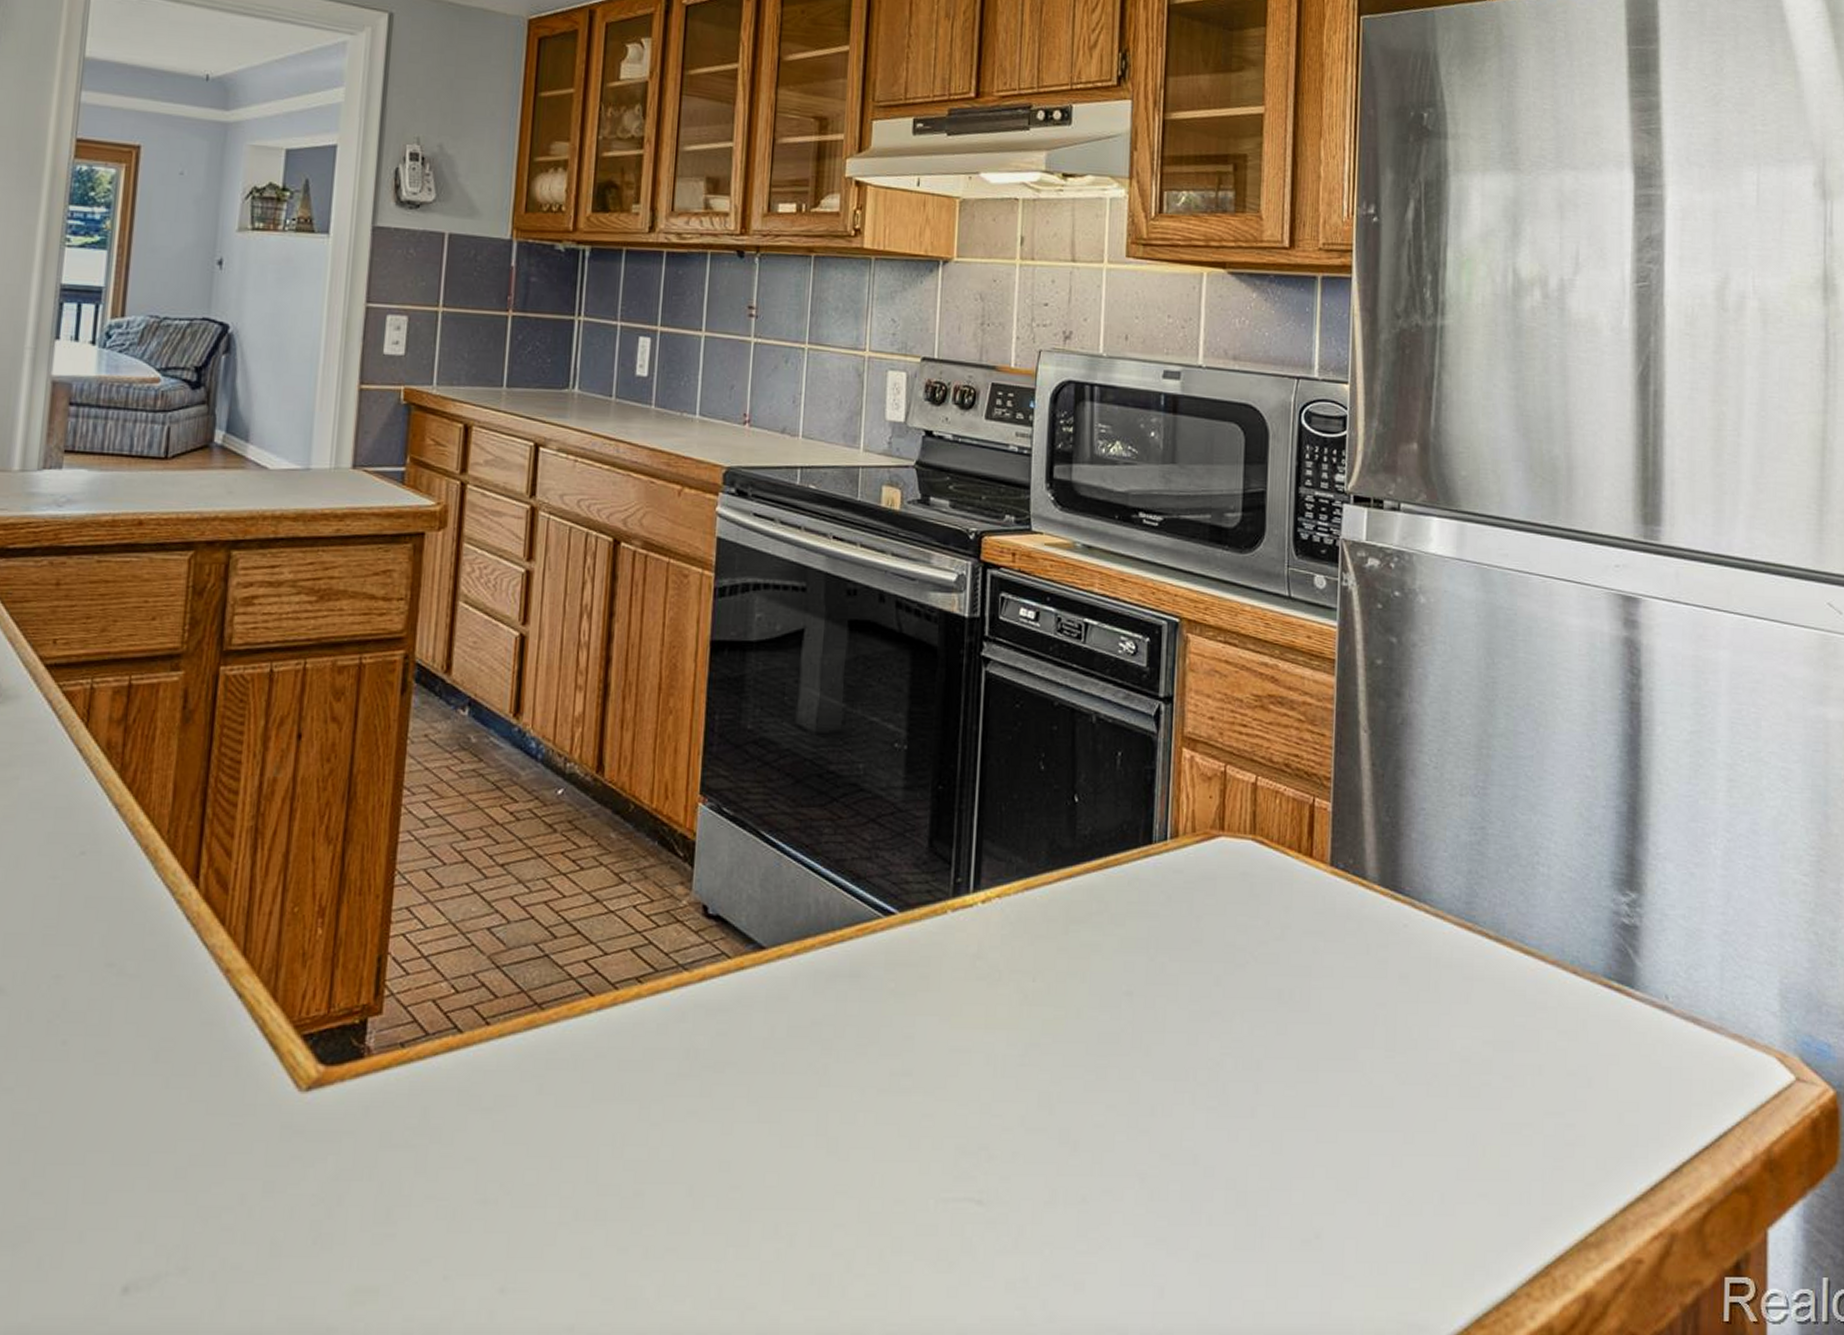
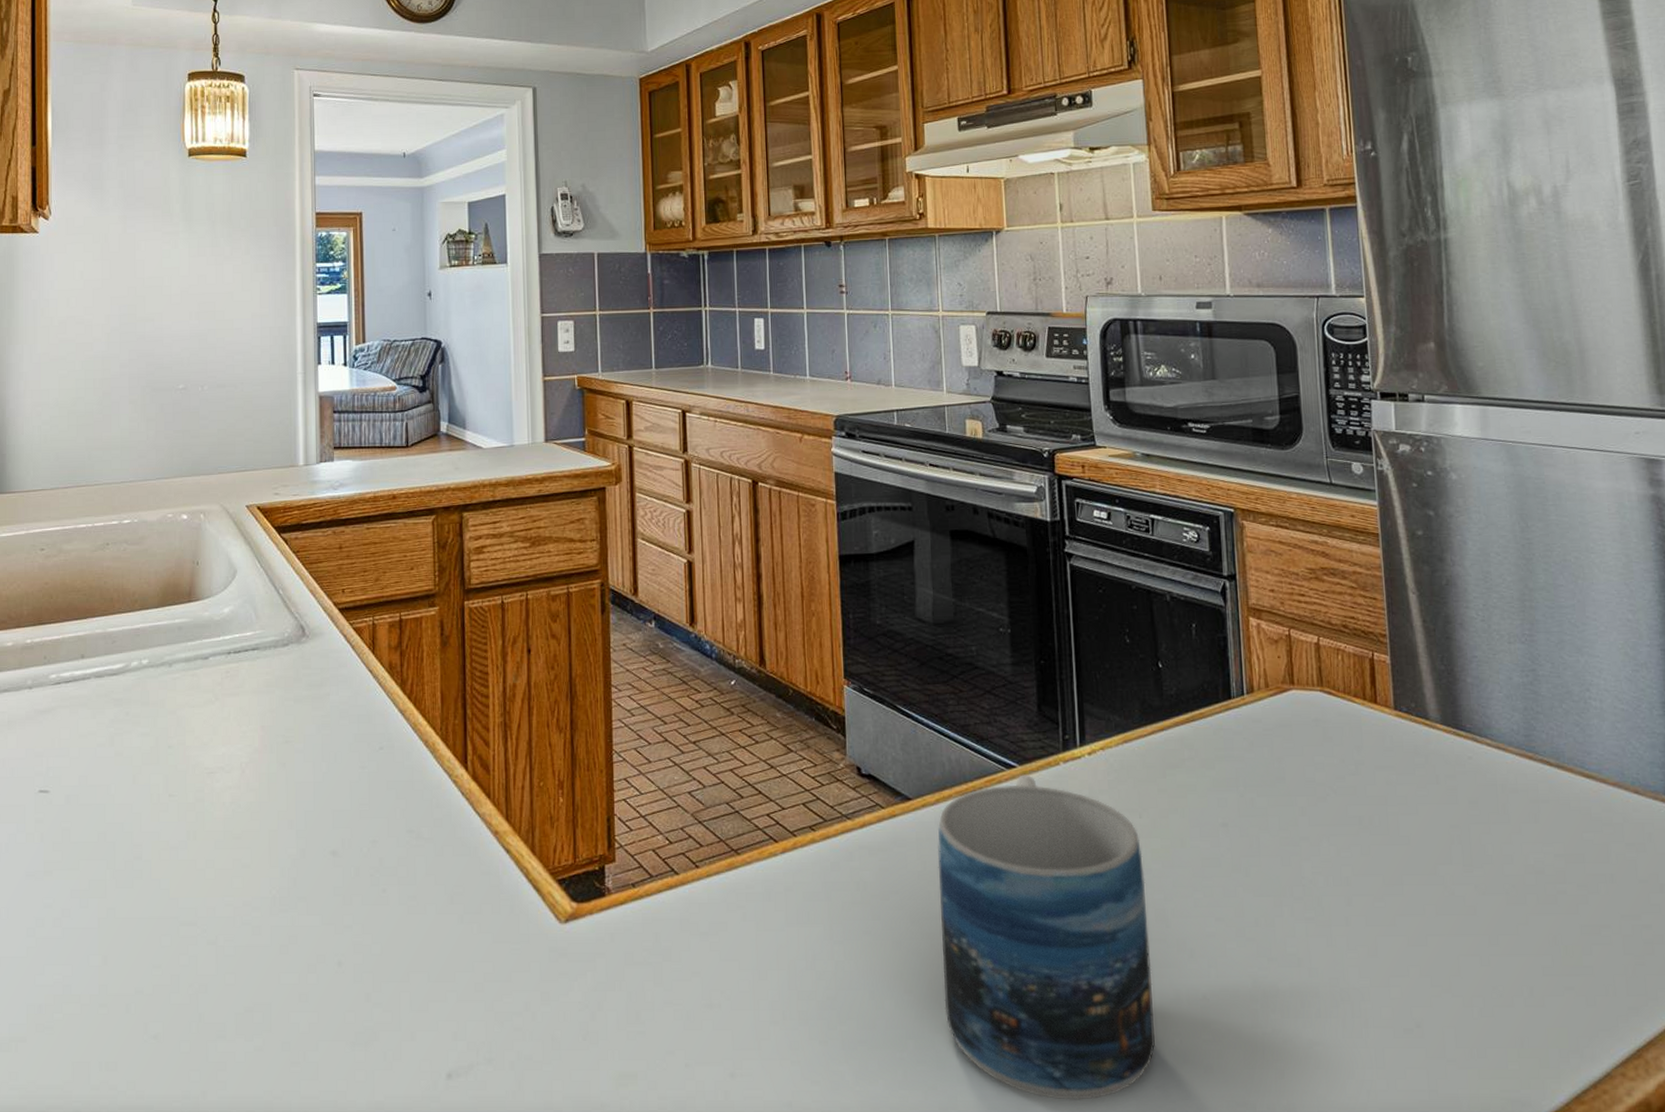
mug: none [777,923,1031,1323] -> present [938,774,1155,1100]

